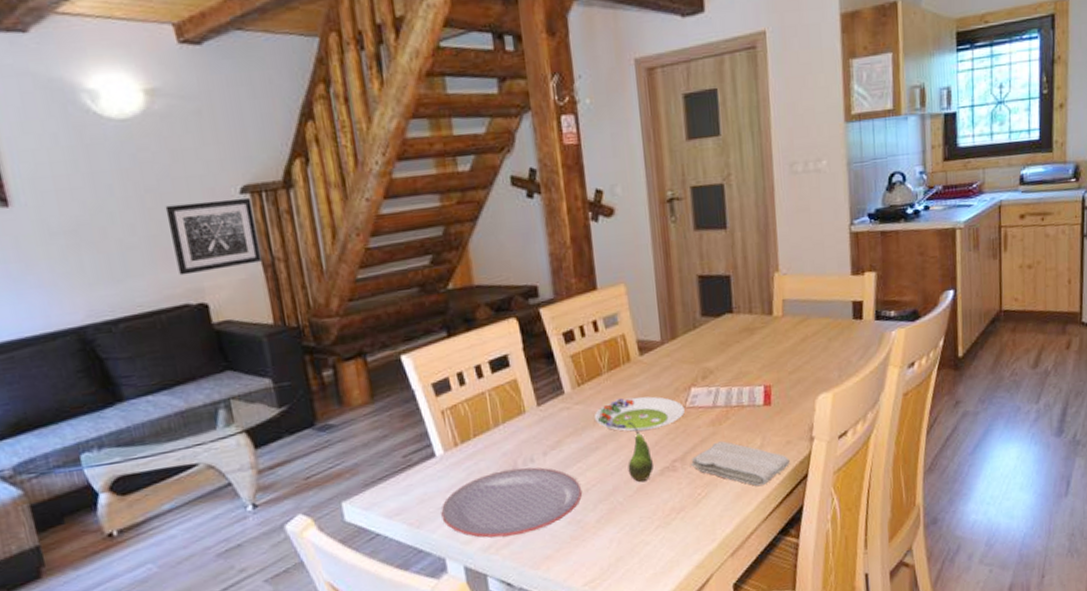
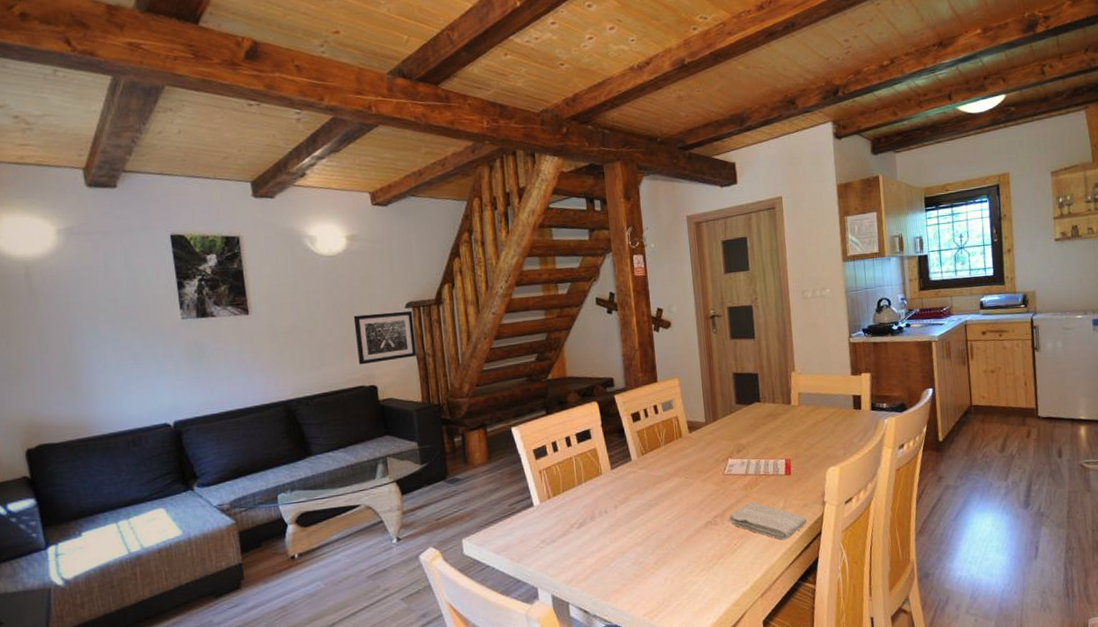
plate: present [441,467,583,538] -> none [536,517,644,573]
salad plate: present [594,396,685,432] -> none [653,464,723,493]
fruit: present [627,421,653,483] -> none [679,484,699,533]

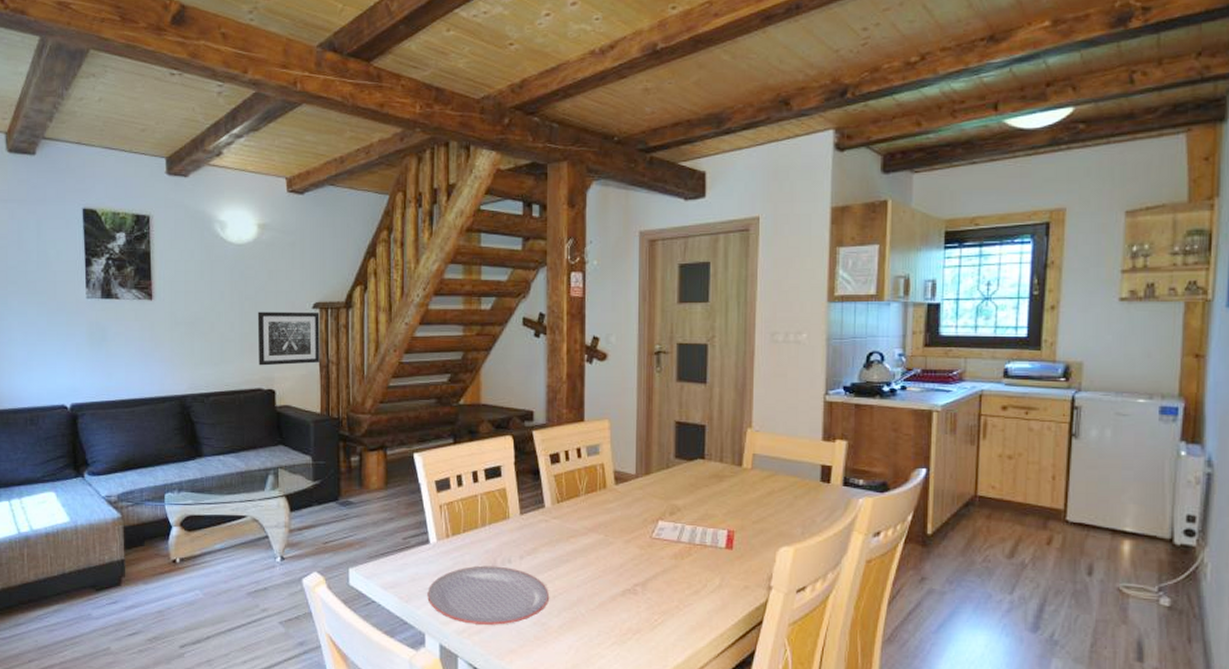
plate: none [536,517,644,573] -> present [427,565,550,625]
washcloth: present [729,502,807,540] -> none [651,575,746,624]

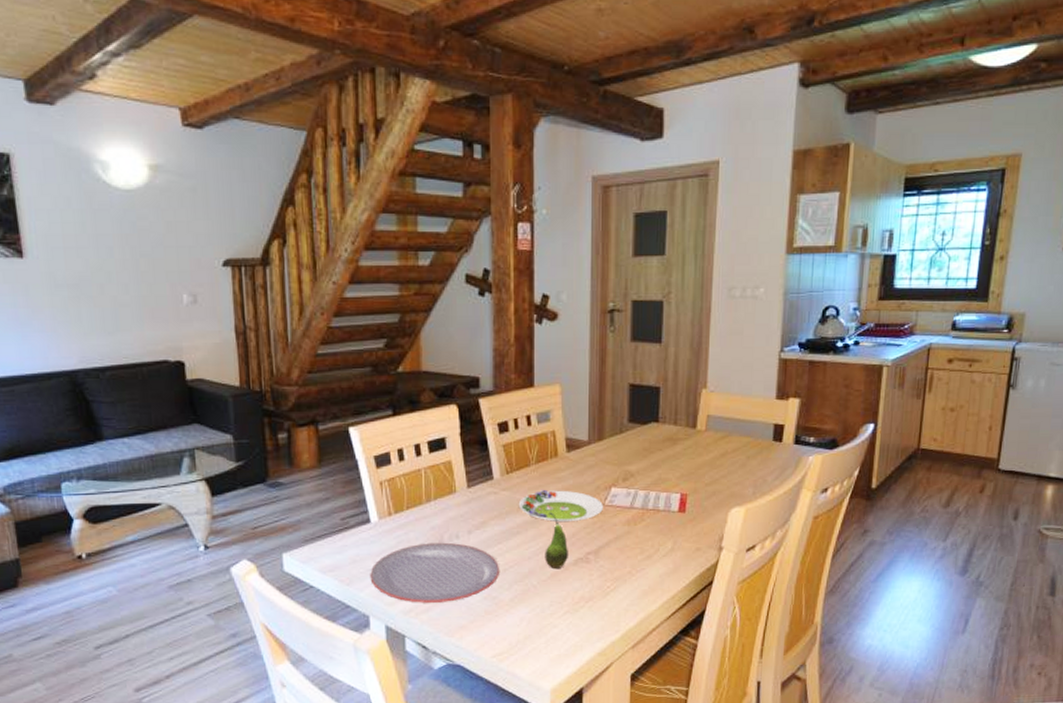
wall art: present [257,311,320,366] -> none [156,270,235,334]
salad plate: none [568,519,650,553] -> present [518,489,603,523]
fruit: none [593,542,616,599] -> present [545,512,568,570]

